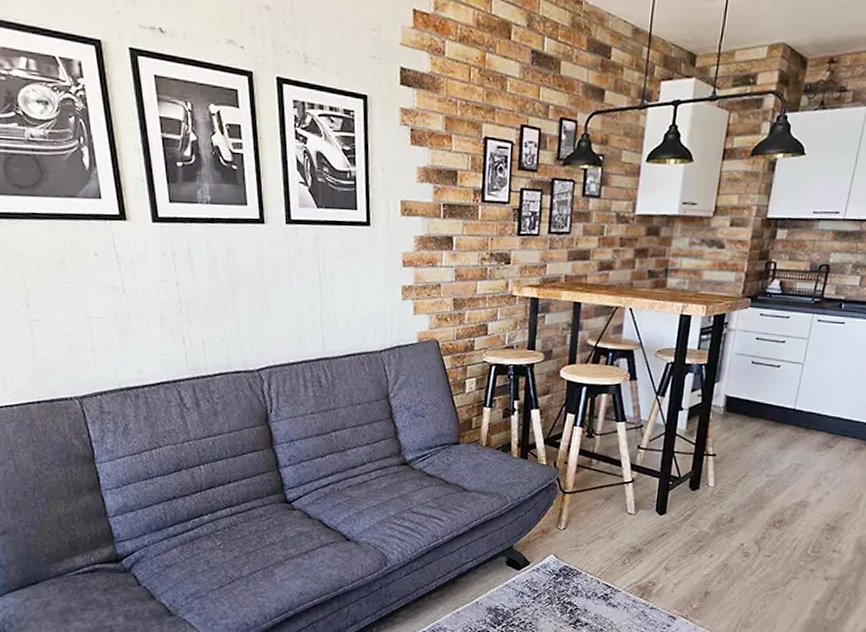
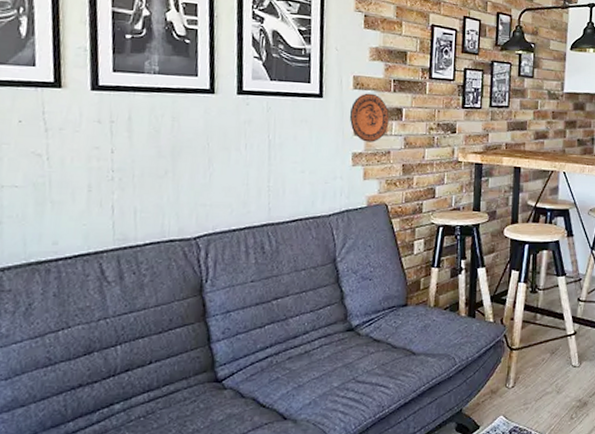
decorative plate: none [397,220,440,275] -> present [349,93,390,142]

